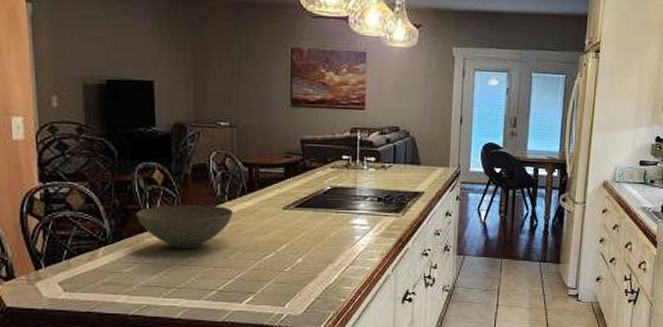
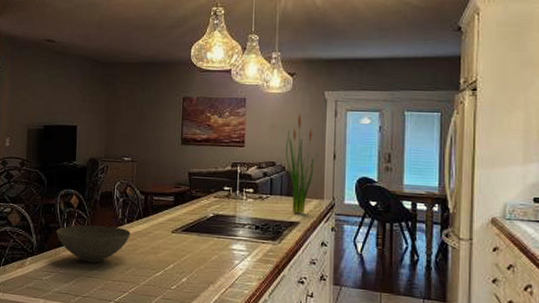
plant: none [410,72,445,183] -> present [286,114,319,214]

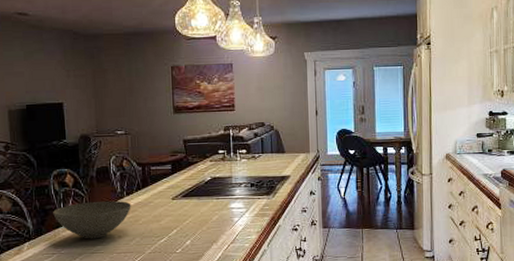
plant: present [286,114,319,214] -> none [273,75,303,169]

